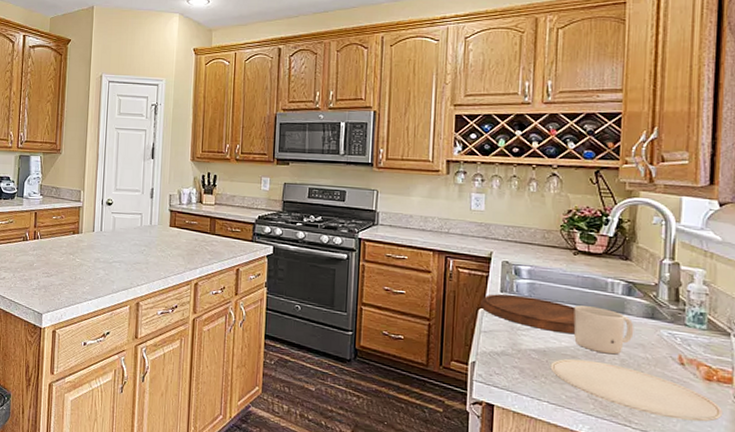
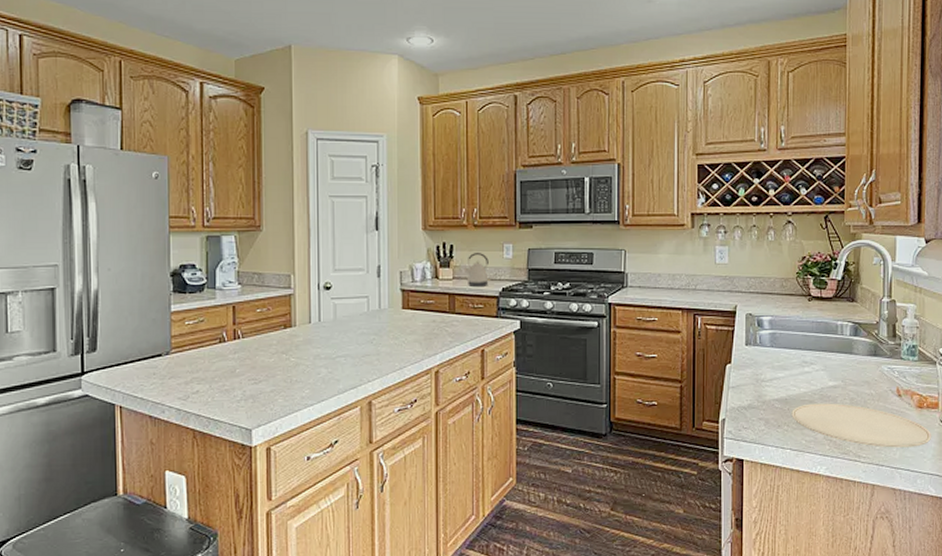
kettle: none [225,182,249,214] -> present [464,252,491,288]
cutting board: present [479,293,576,335] -> none [727,346,812,380]
mug: present [573,305,634,355] -> none [810,350,861,395]

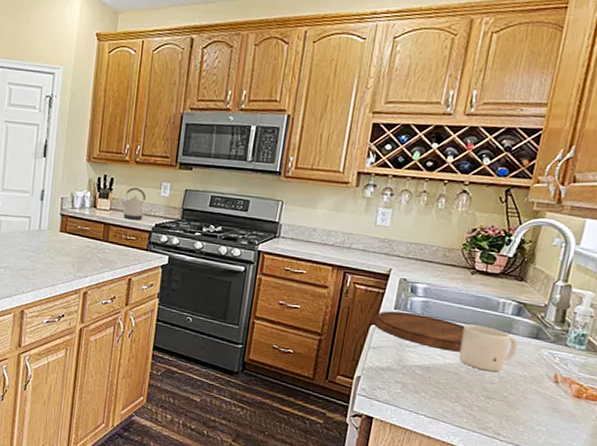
cutting board: none [727,346,812,380] -> present [371,311,465,352]
plate: present [791,403,932,448] -> none [432,375,586,436]
mug: none [810,350,861,395] -> present [458,324,518,372]

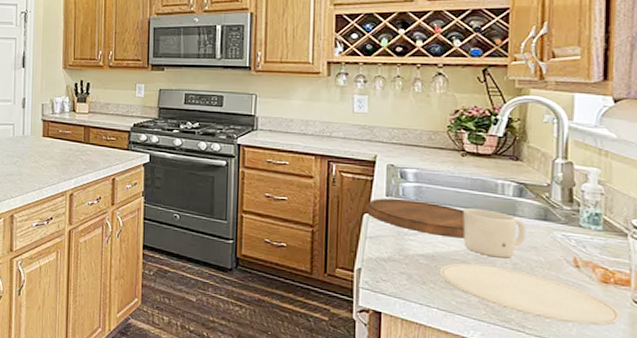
kettle: present [121,187,146,221] -> none [98,90,124,122]
plate: none [432,375,586,436] -> present [439,263,622,326]

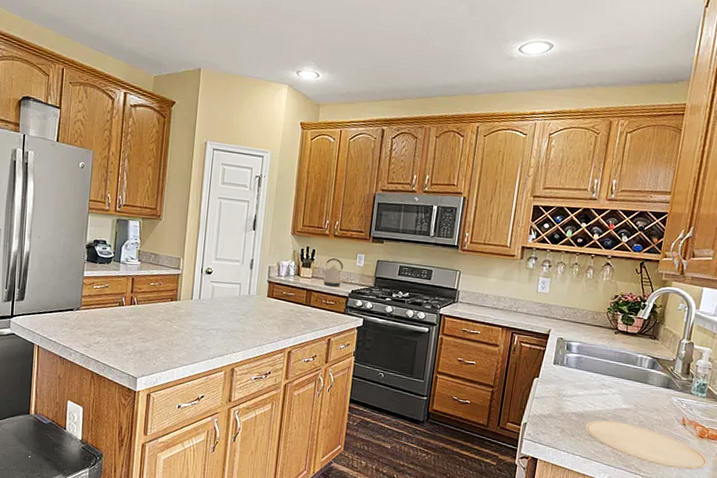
kettle: none [98,90,124,122] -> present [321,257,344,288]
cutting board: present [364,198,465,238] -> none [535,365,611,401]
mug: present [462,208,526,259] -> none [606,376,653,417]

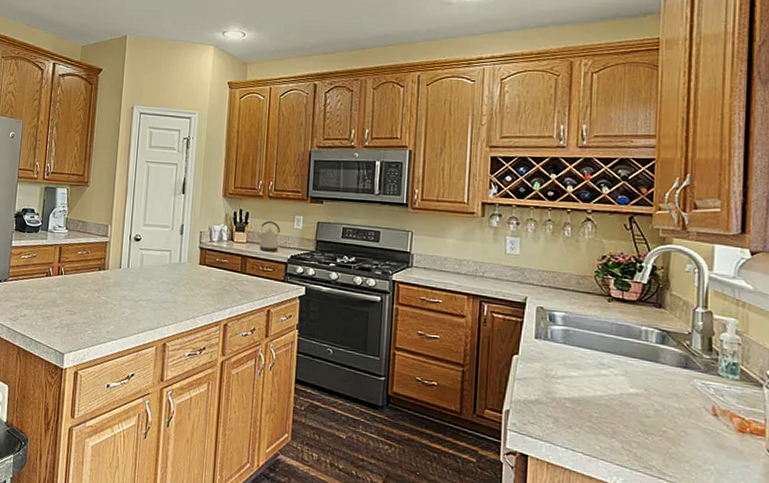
plate: present [585,420,708,470] -> none [585,408,757,475]

